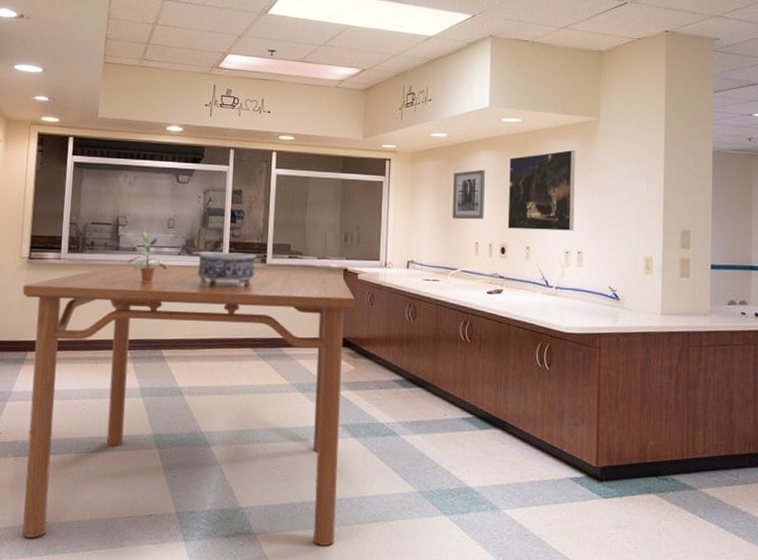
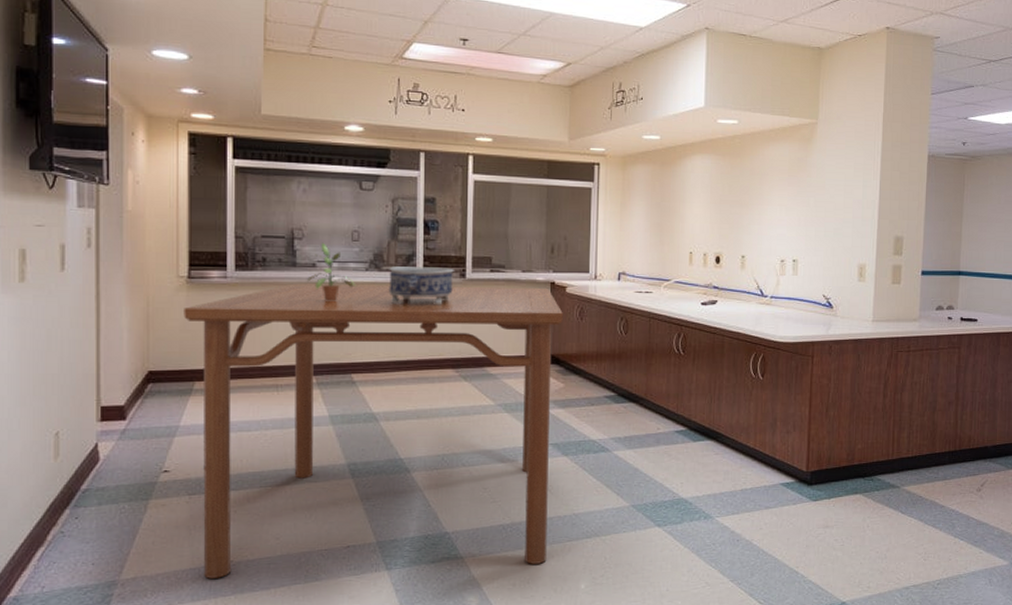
wall art: present [452,169,486,220] -> none [665,174,701,228]
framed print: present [507,149,576,231] -> none [722,153,793,239]

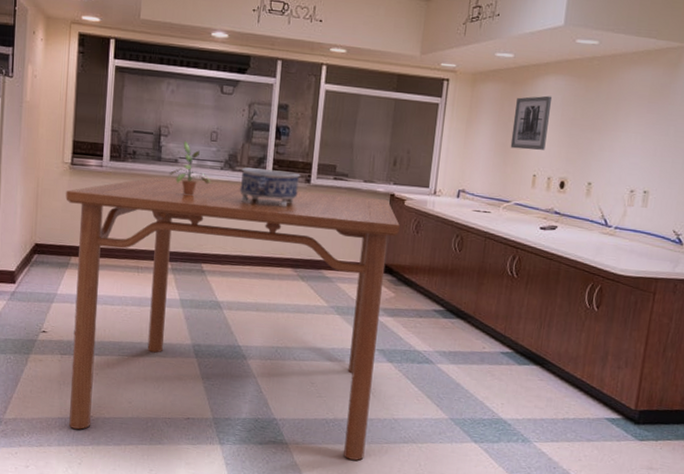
wall art: none [665,174,701,228] -> present [510,95,553,150]

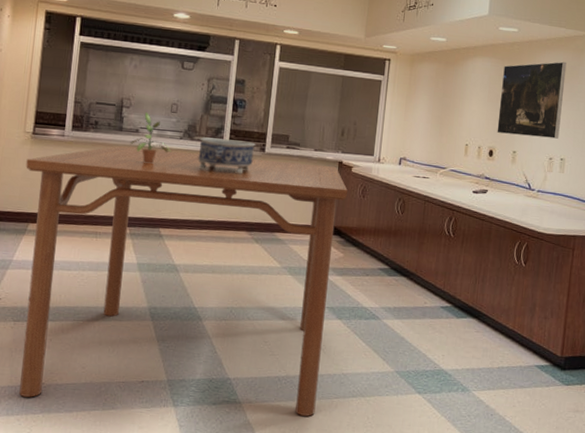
wall art: present [510,95,553,150] -> none [445,75,481,123]
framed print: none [570,78,656,169] -> present [497,61,567,139]

